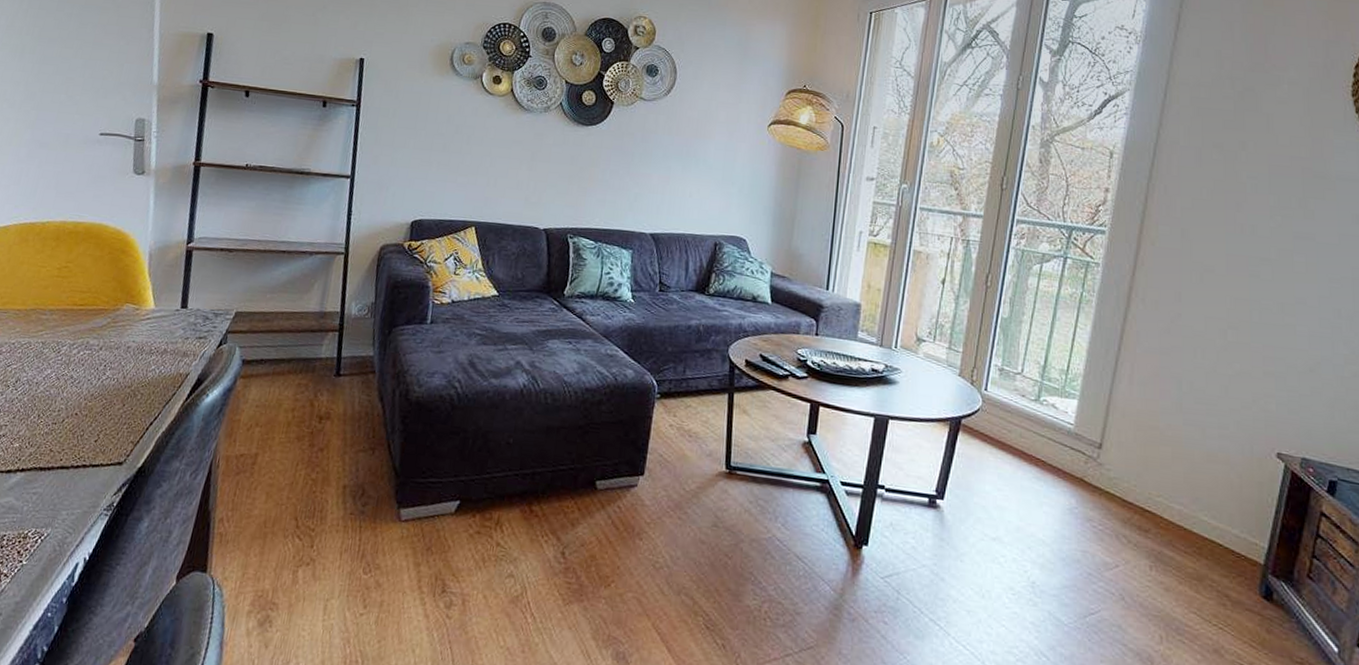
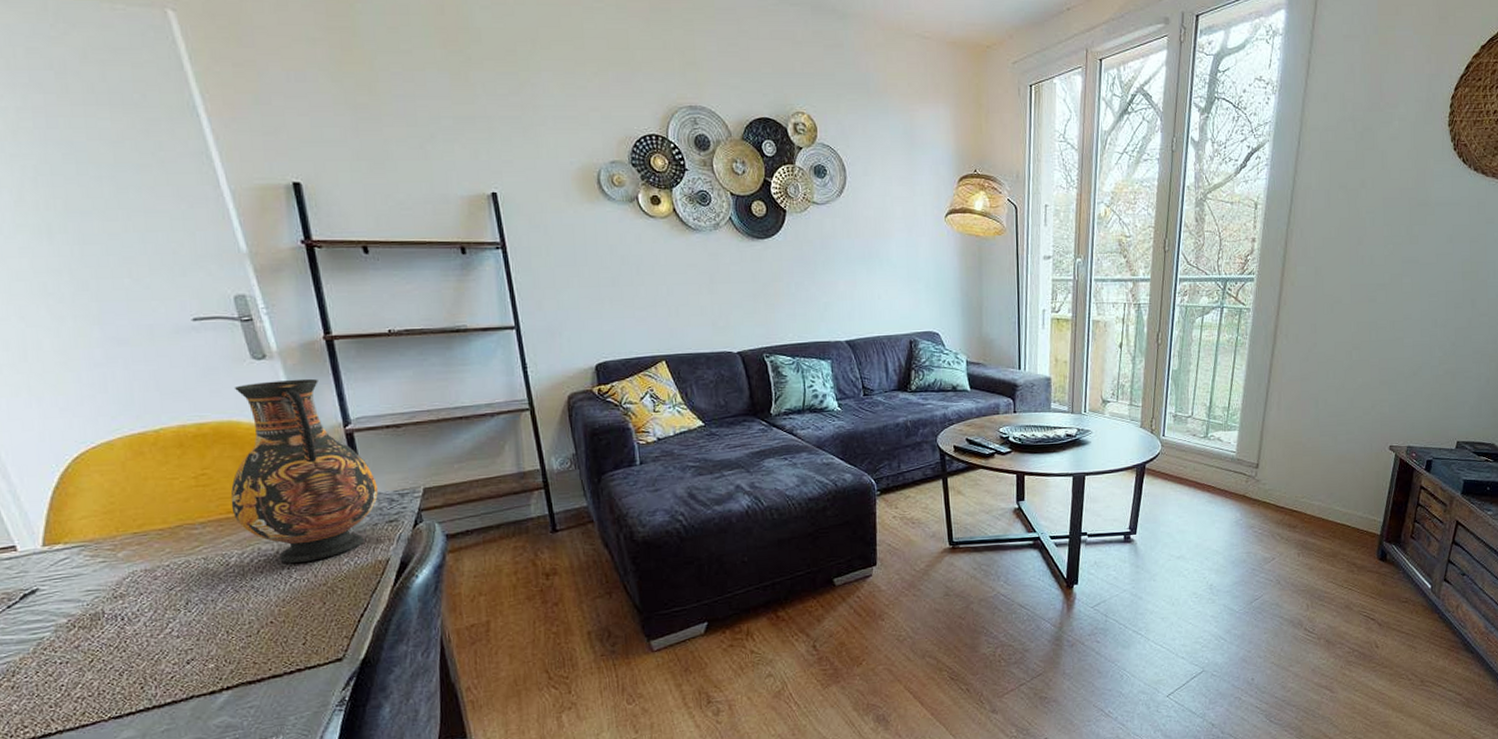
vase: none [77,194,199,363] -> present [230,378,378,563]

